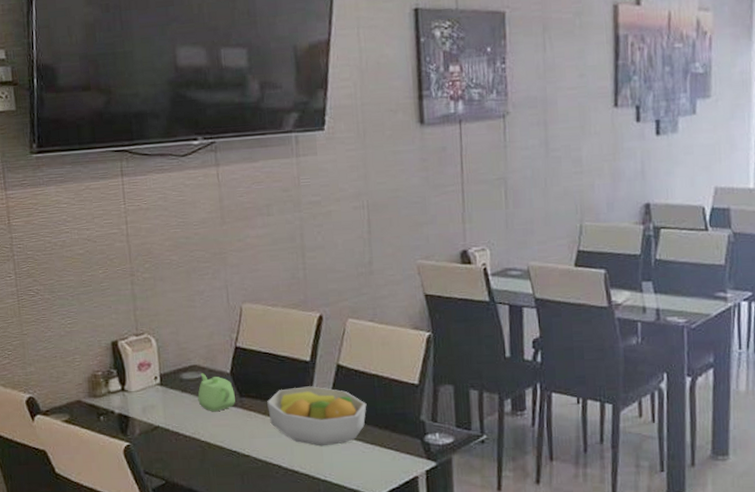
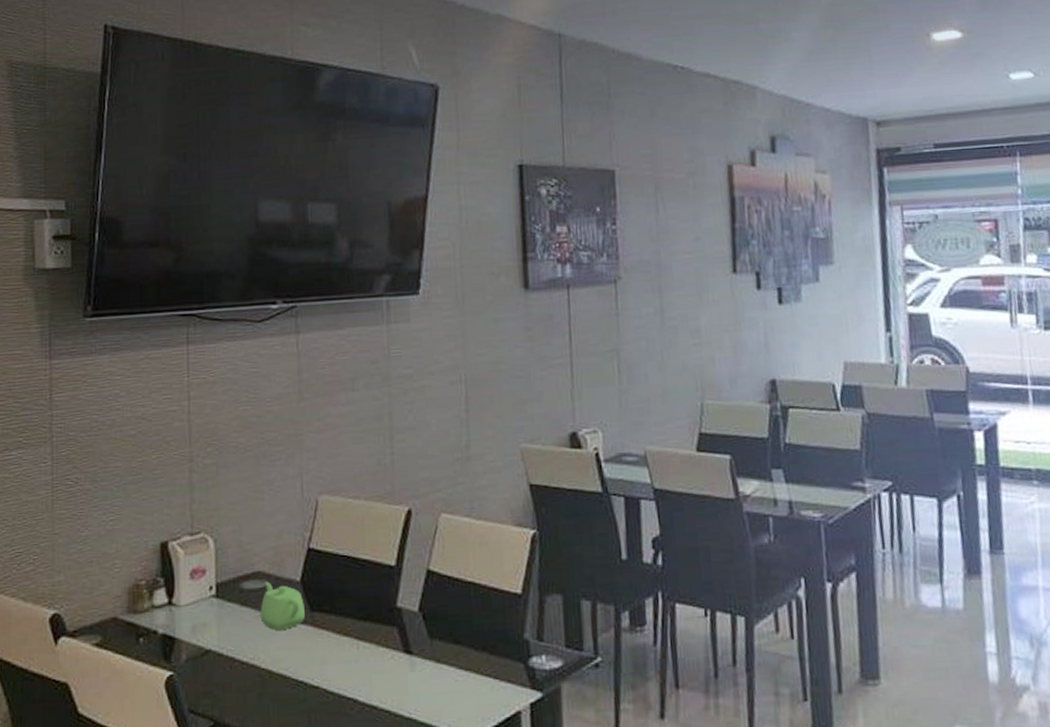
fruit bowl: present [267,386,367,446] -> none [343,597,461,674]

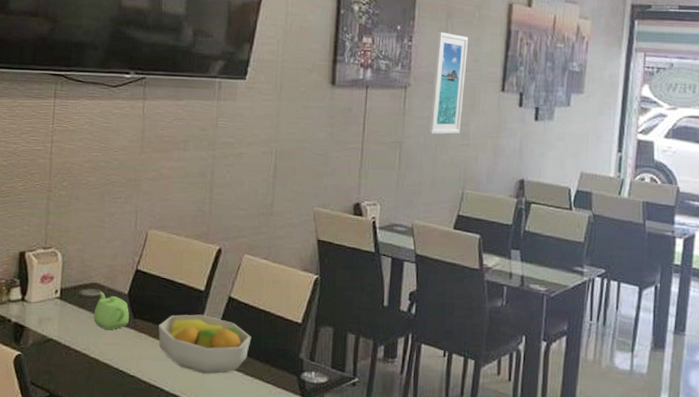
fruit bowl: none [343,597,461,674] -> present [158,314,252,374]
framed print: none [645,208,689,336] -> present [428,31,469,135]

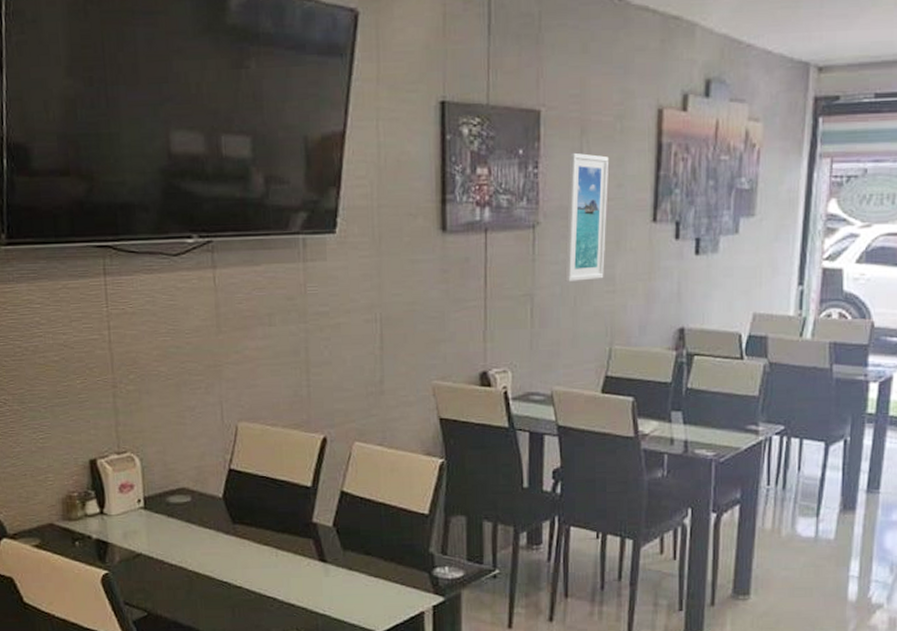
teapot: present [93,291,129,330] -> none [185,497,228,539]
fruit bowl: present [158,314,252,374] -> none [263,514,372,579]

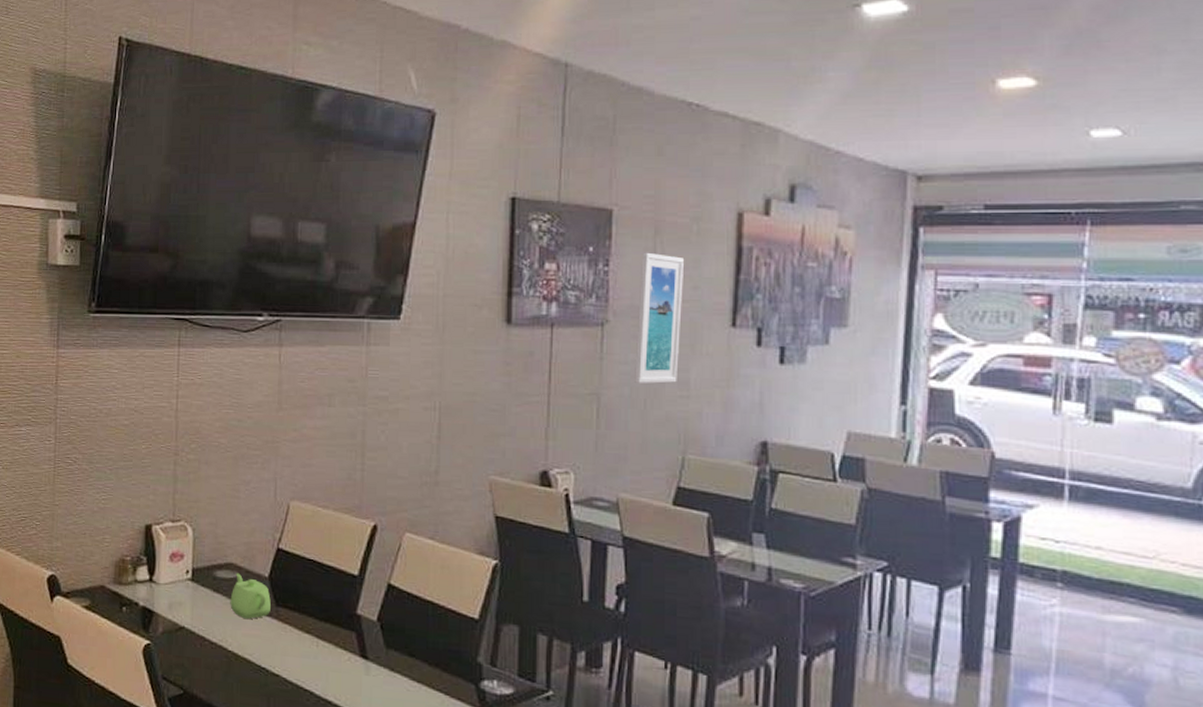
teapot: none [185,497,228,539] -> present [230,573,271,620]

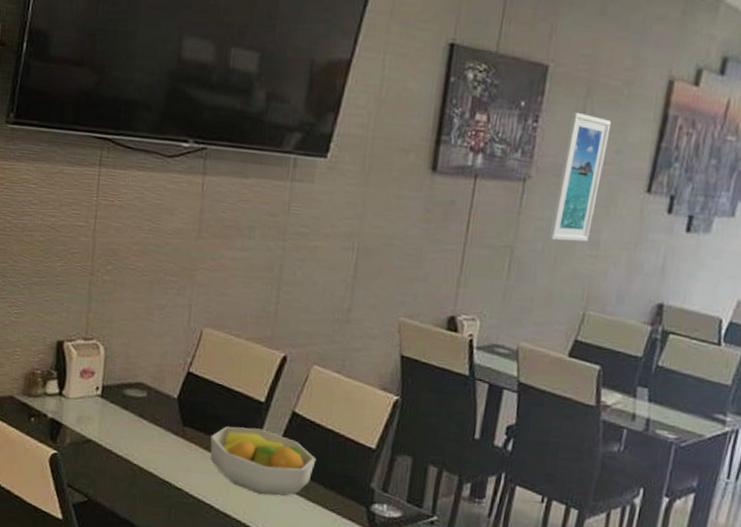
teapot: present [230,573,271,620] -> none [138,392,178,437]
fruit bowl: none [305,603,417,677] -> present [210,426,316,496]

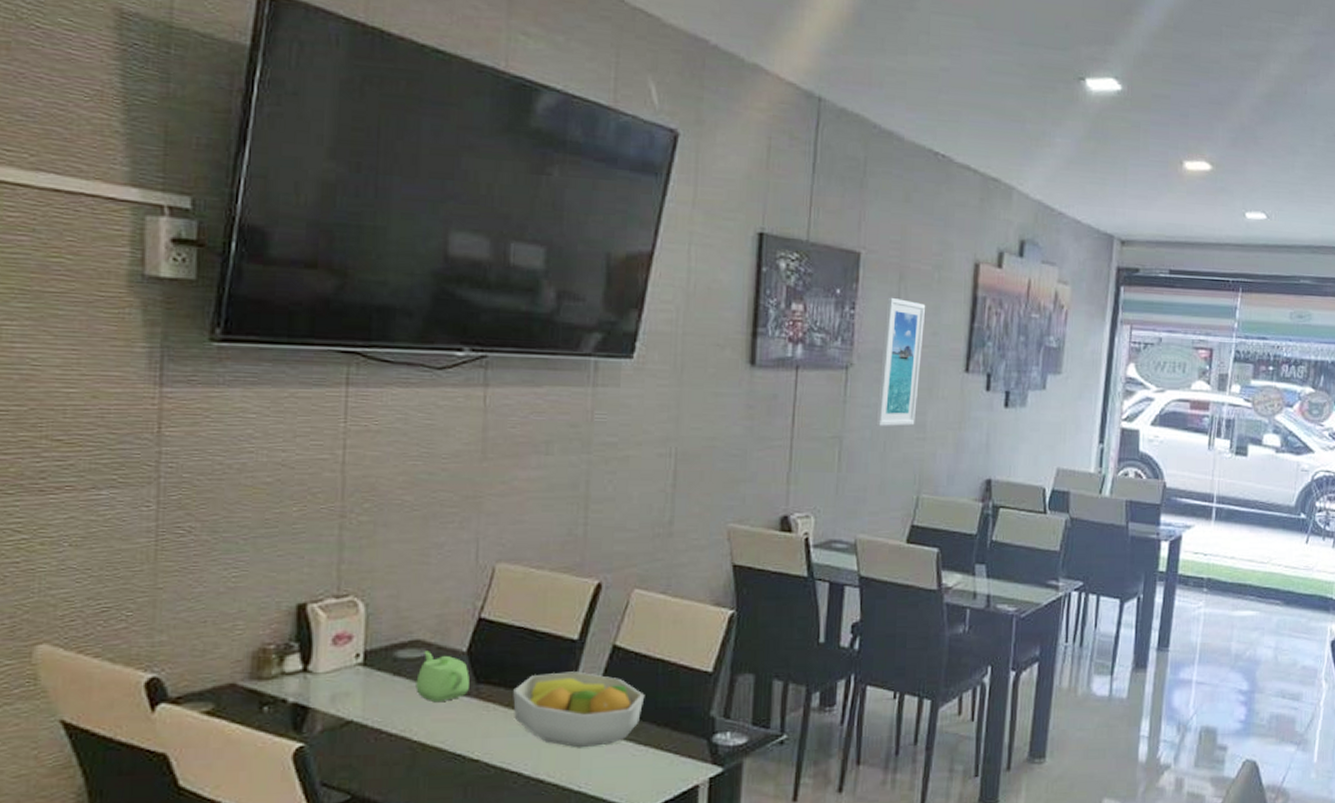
teapot: none [138,392,178,437] -> present [415,651,470,703]

